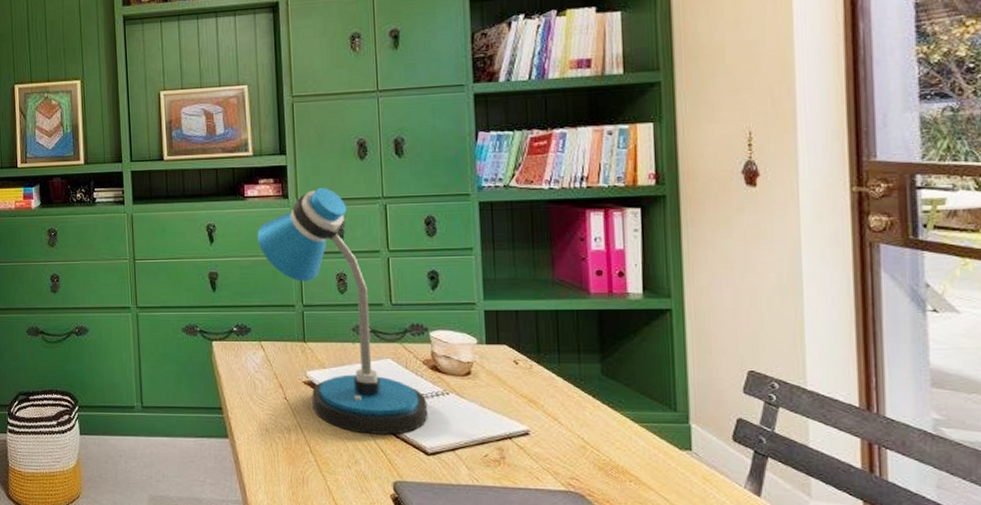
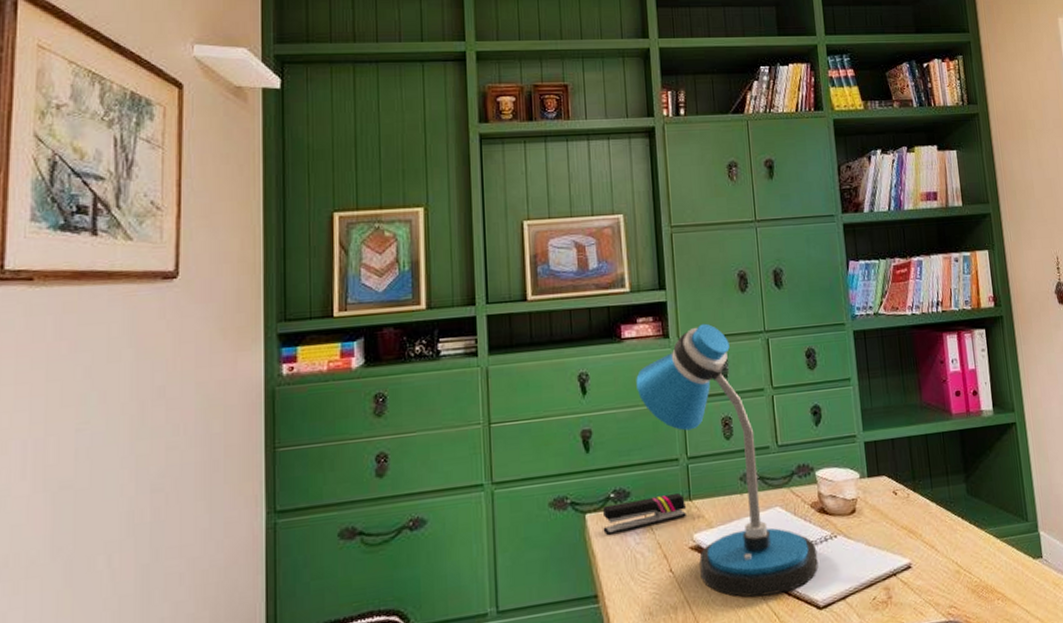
stapler: none [227,335,302,362] -> present [603,493,687,536]

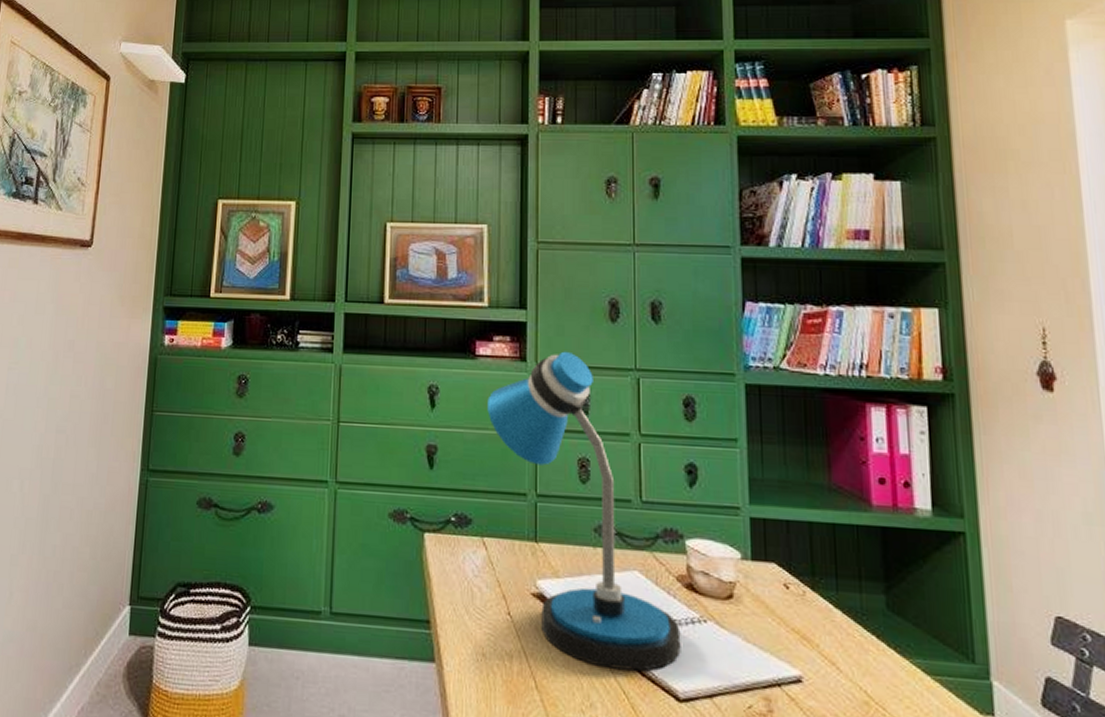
stapler: present [603,493,687,536] -> none [441,528,532,562]

